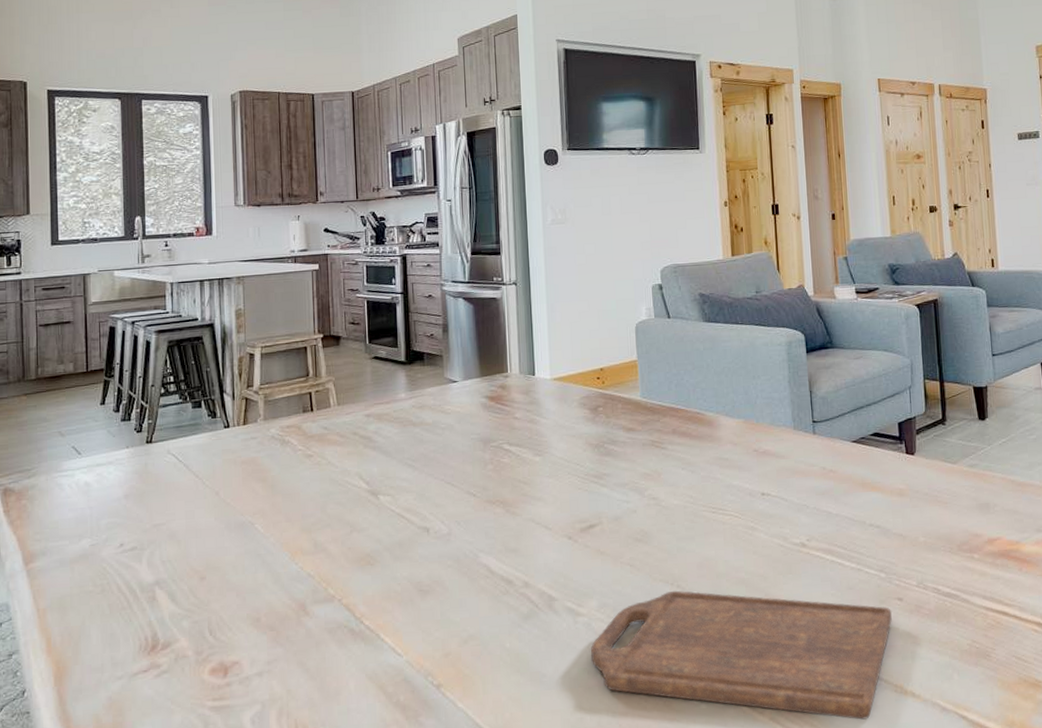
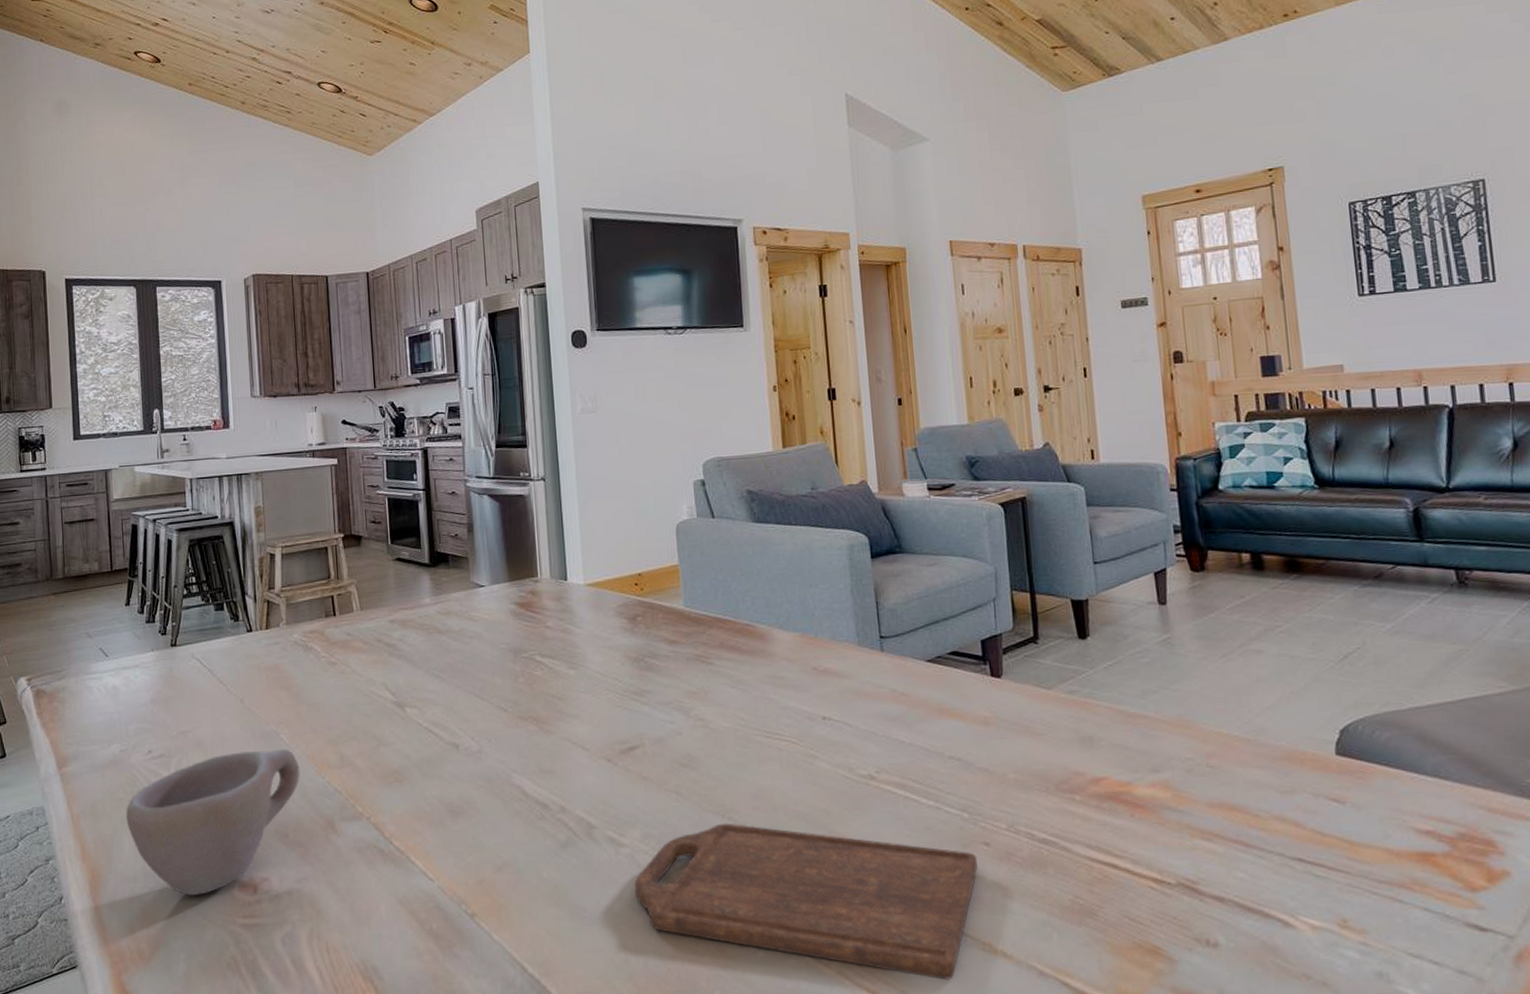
cup: none [95,538,274,682] -> present [126,749,300,895]

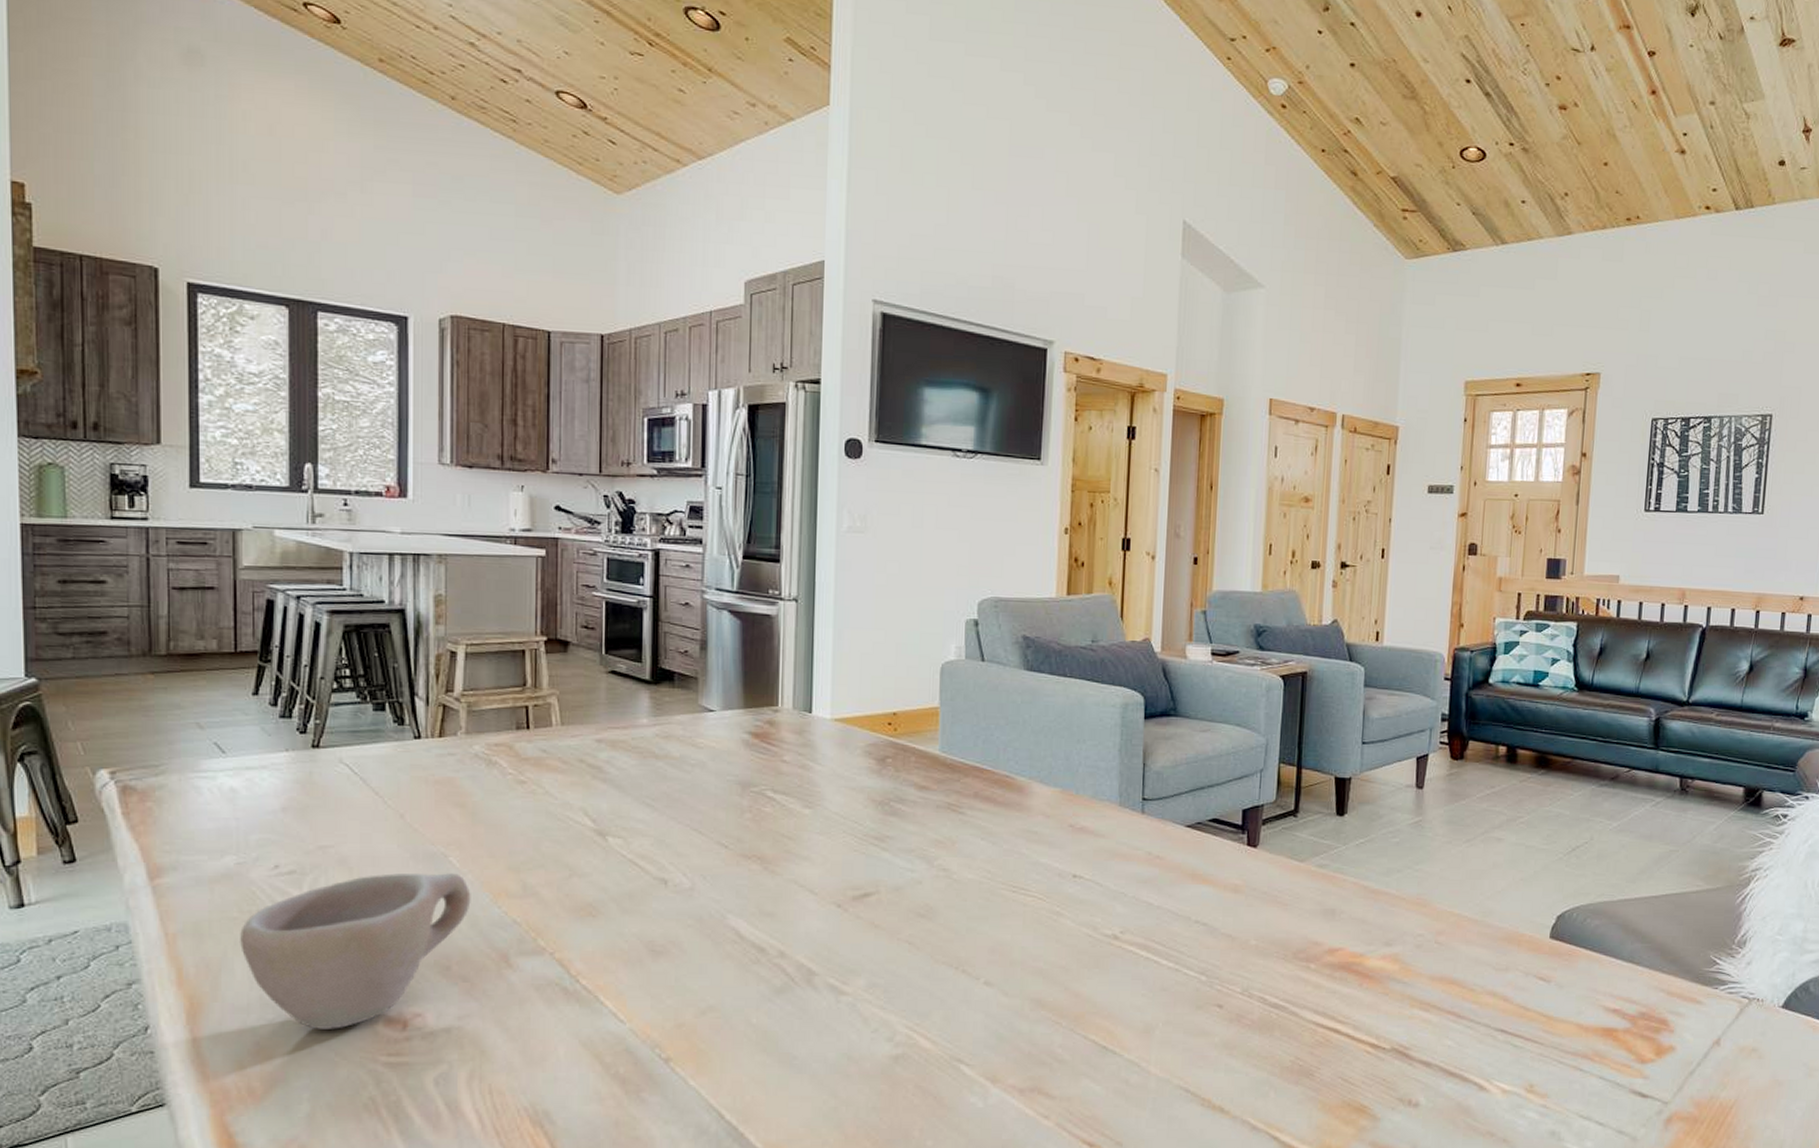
cutting board: present [635,823,978,980] -> none [853,975,1208,1132]

